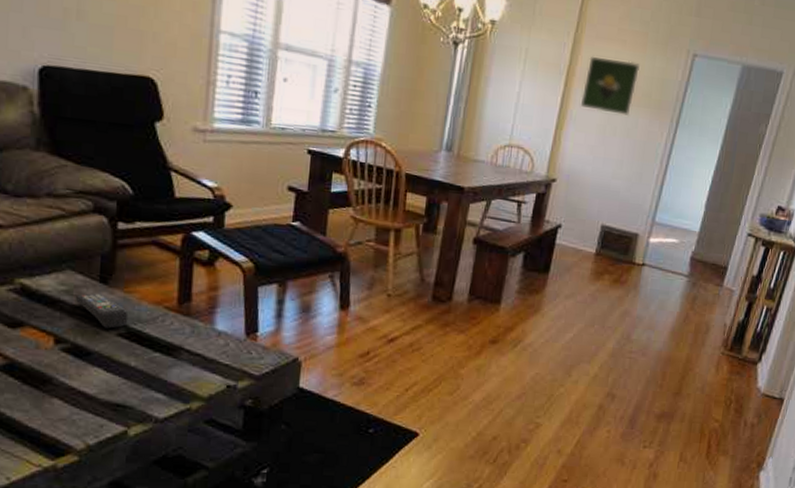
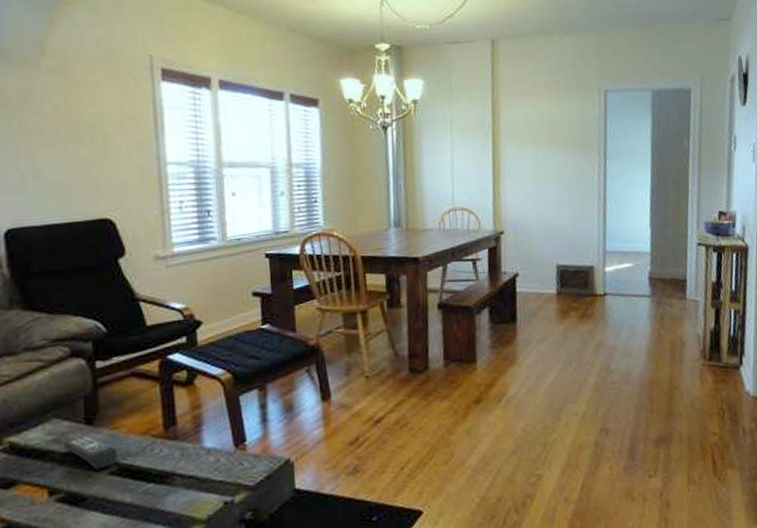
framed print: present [580,56,640,116] -> none [510,109,560,161]

